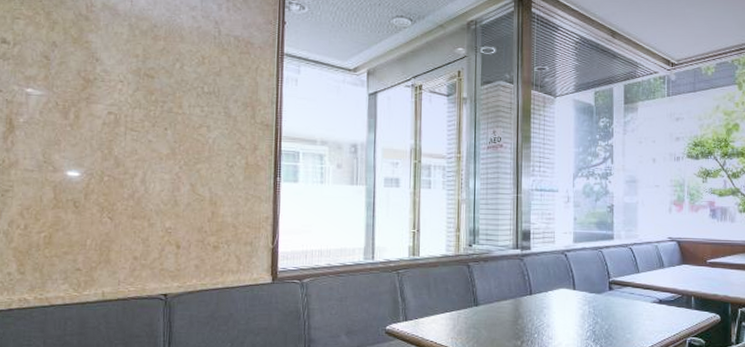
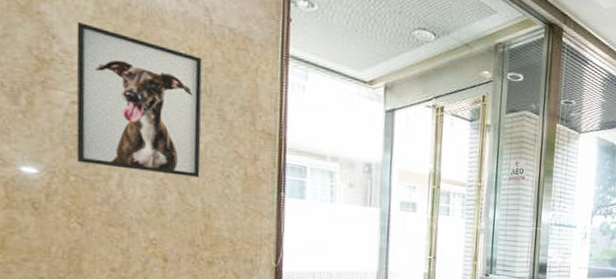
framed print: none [110,46,212,169] -> present [76,22,202,178]

